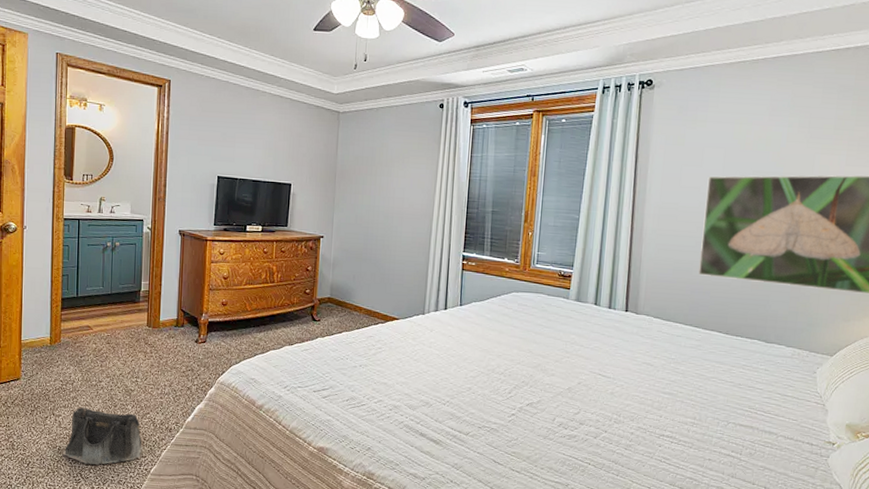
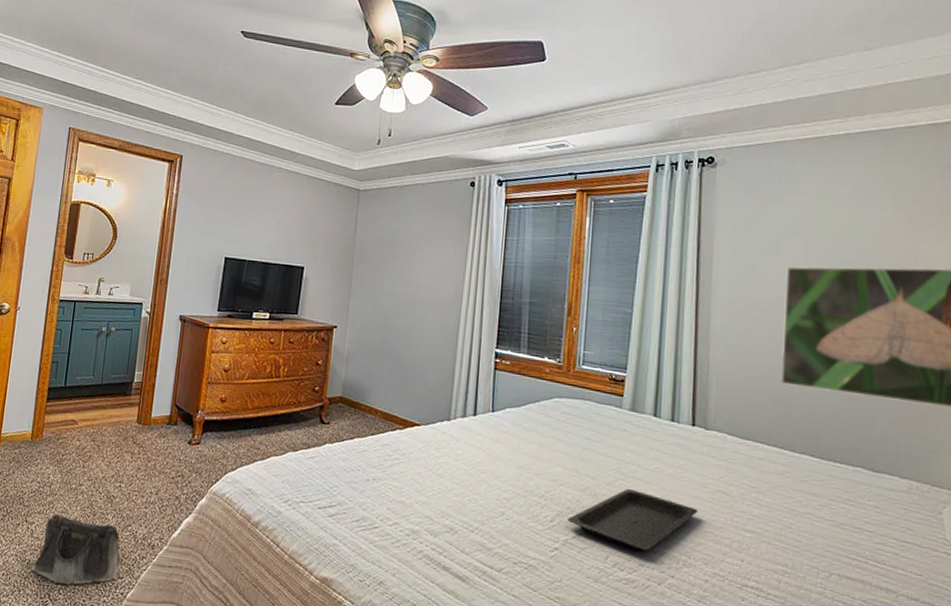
serving tray: none [523,364,628,414] -> present [568,488,699,552]

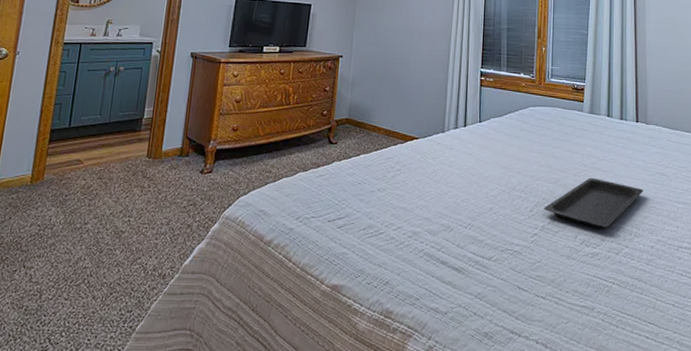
saddlebag: present [31,514,121,585] -> none [29,256,130,327]

